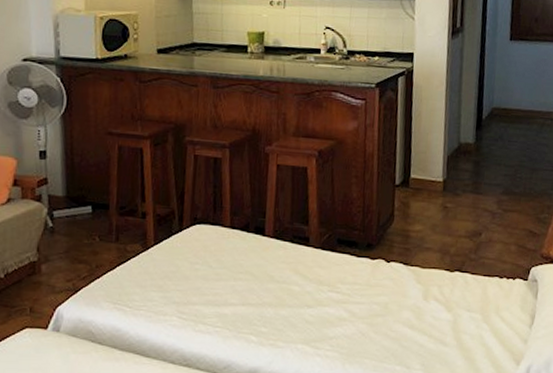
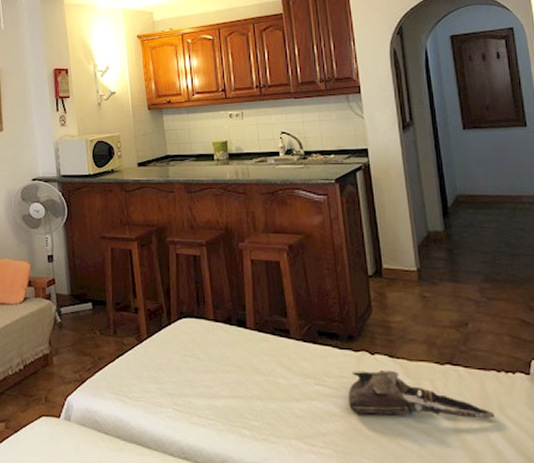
shoulder bag: none [359,277,491,321] -> present [348,370,495,419]

